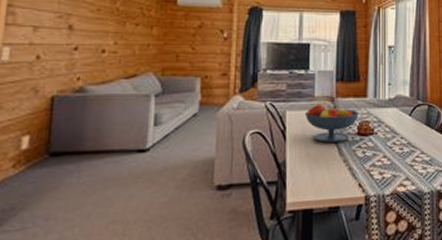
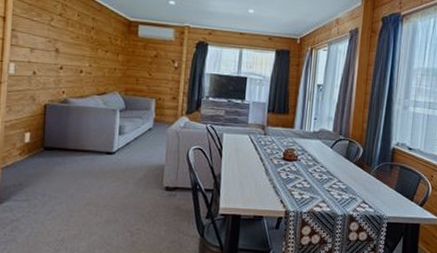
fruit bowl: present [304,103,359,143] -> none [238,130,286,164]

